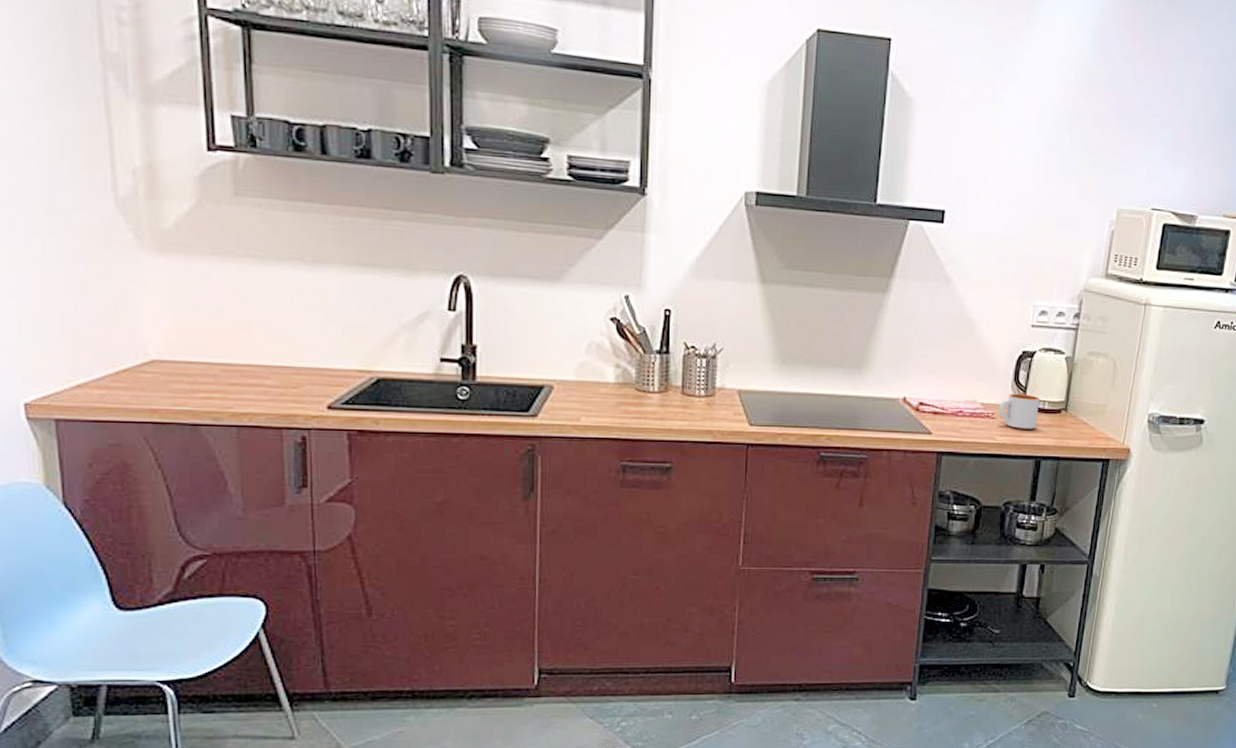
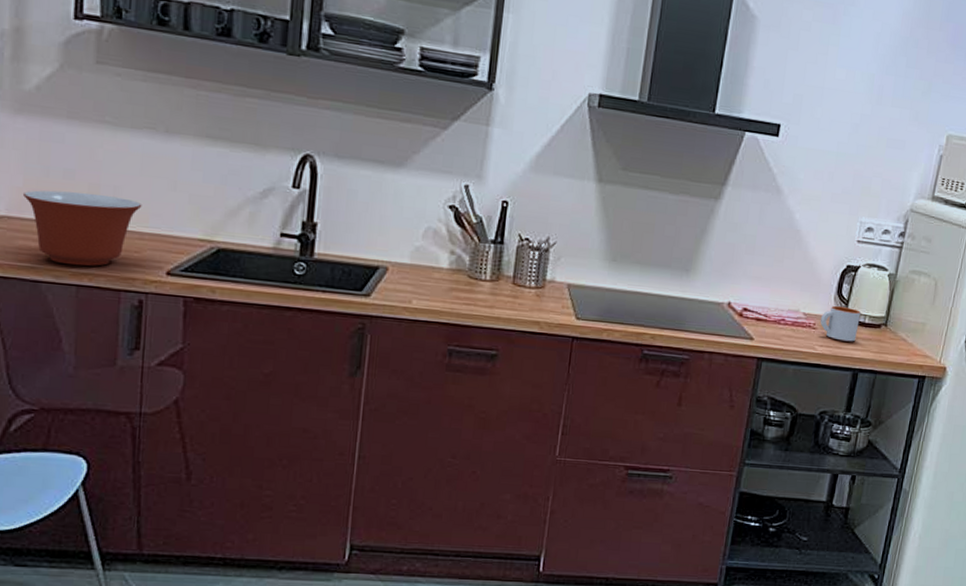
mixing bowl: none [173,330,296,406] -> present [23,190,142,266]

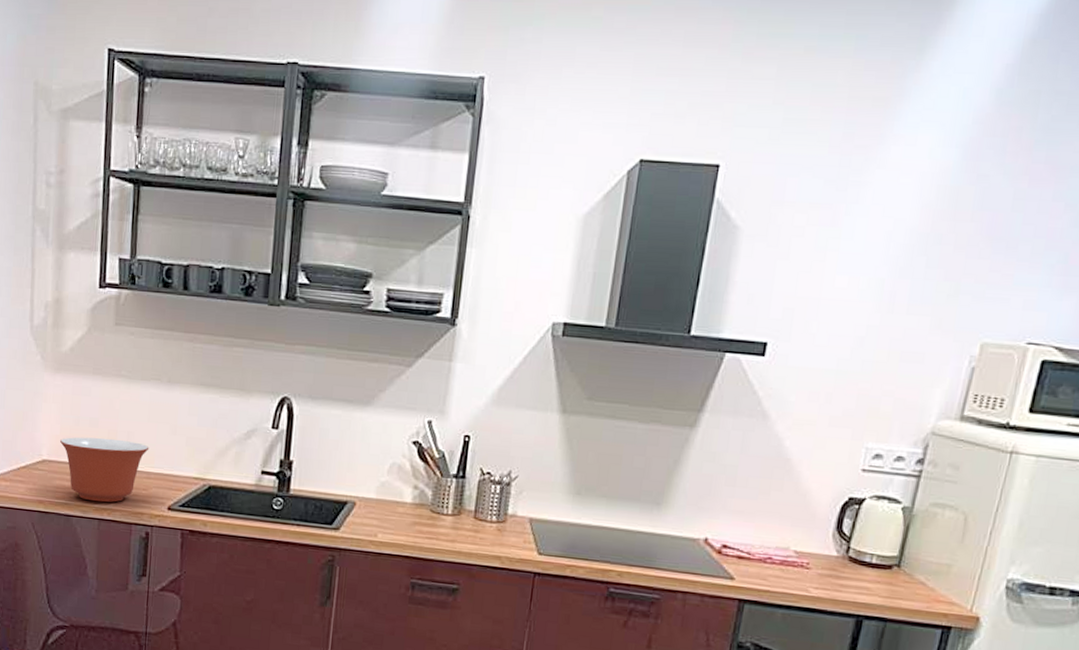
mug: present [820,305,861,342] -> none [814,543,866,585]

